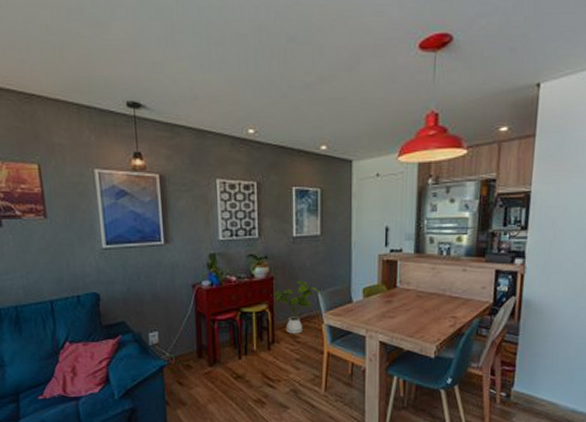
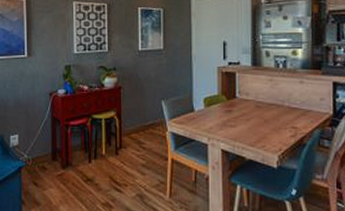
house plant: present [271,281,321,334] -> none [119,90,165,140]

